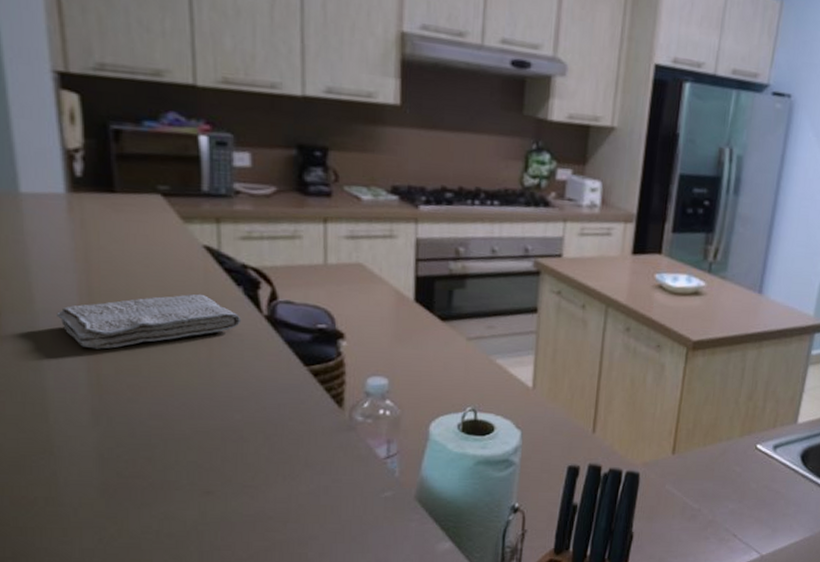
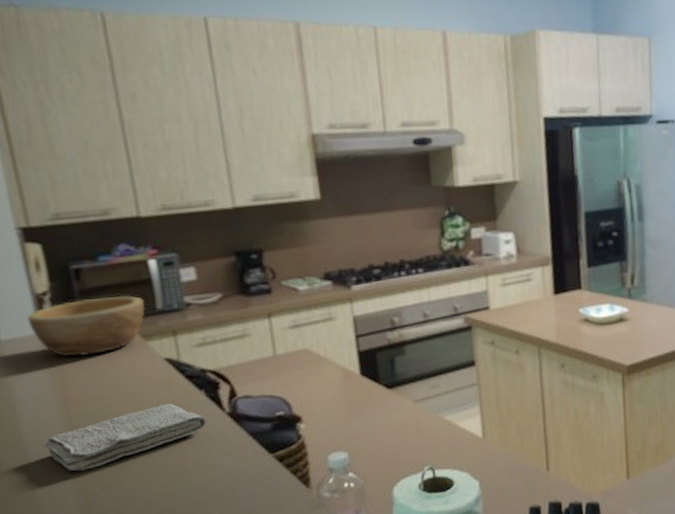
bowl: none [54,164,190,228] -> present [27,295,145,358]

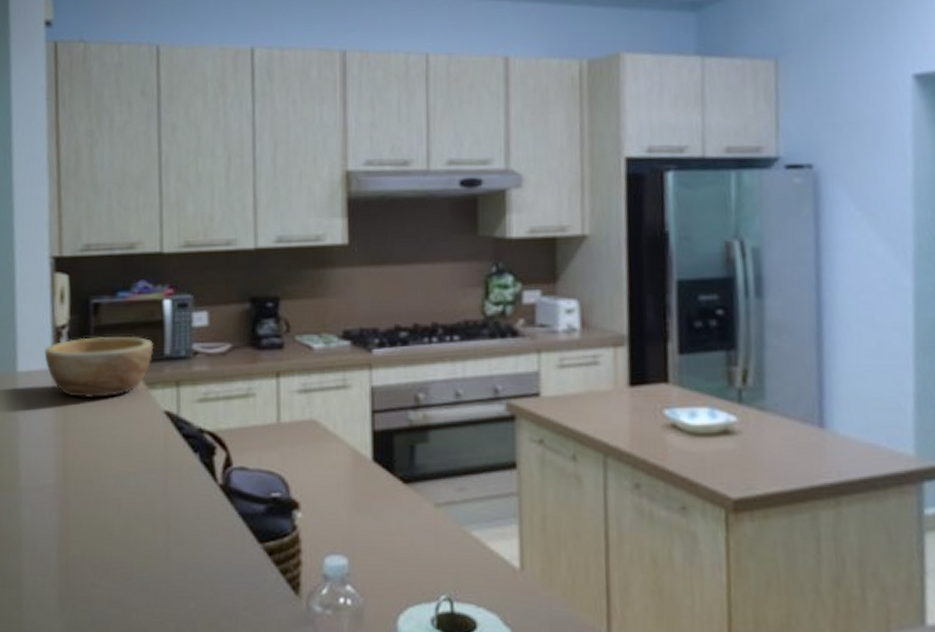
washcloth: present [43,403,207,471] -> none [36,463,197,528]

